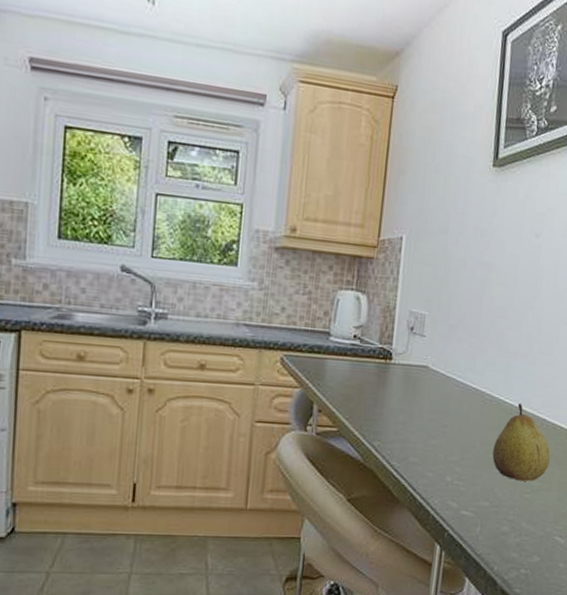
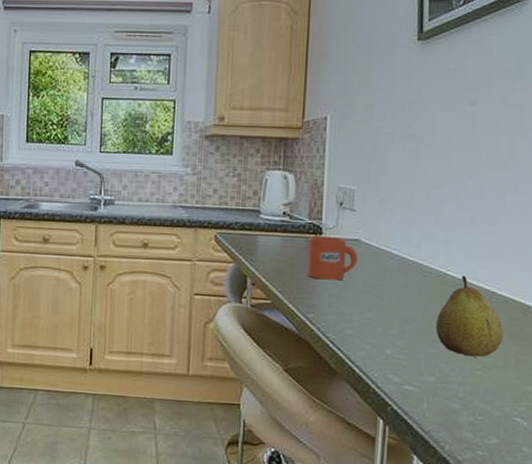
mug: none [374,361,425,408] -> present [307,236,358,281]

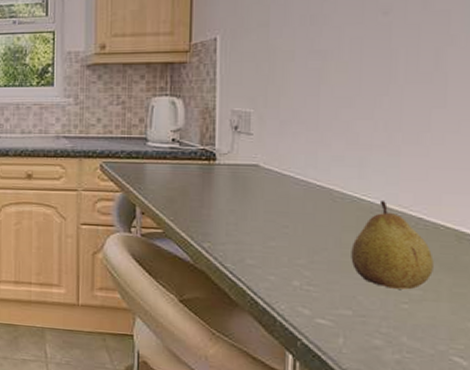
mug: present [307,236,358,281] -> none [200,162,257,208]

